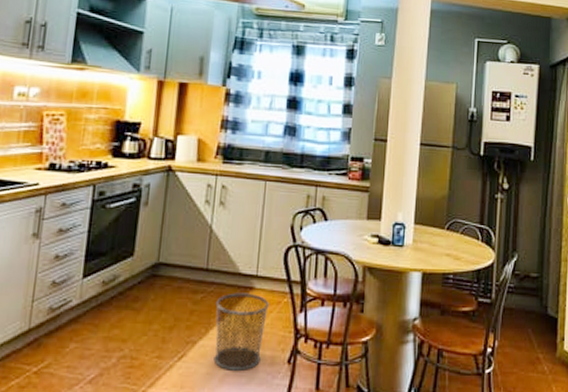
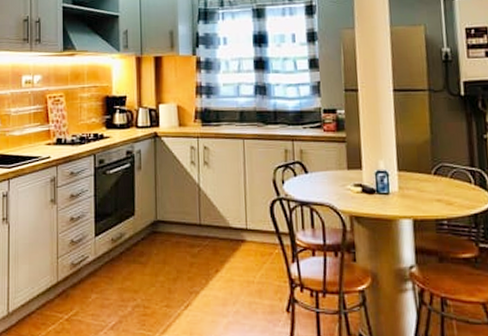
waste bin: present [213,292,269,370] -> none [211,245,262,319]

